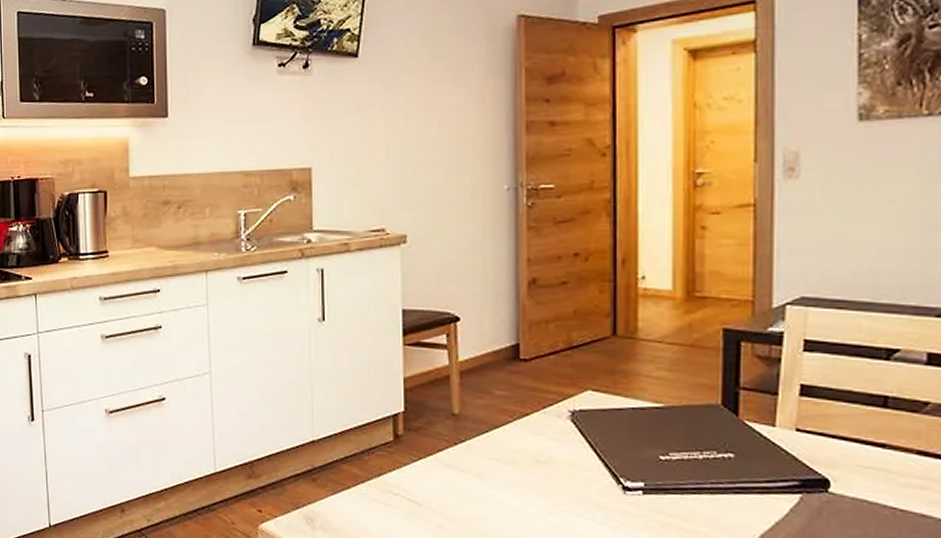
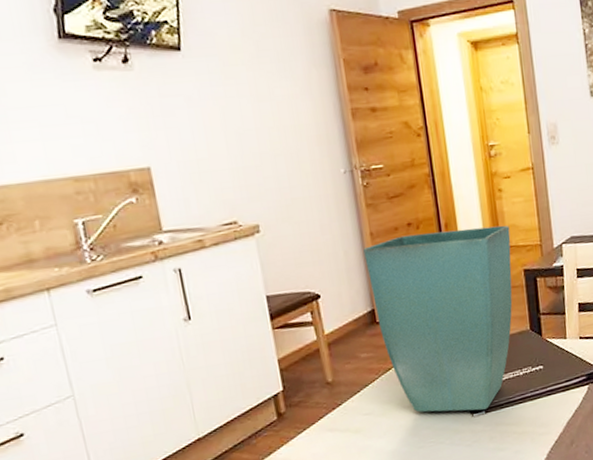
flower pot: none [517,266,710,490] -> present [363,225,513,413]

